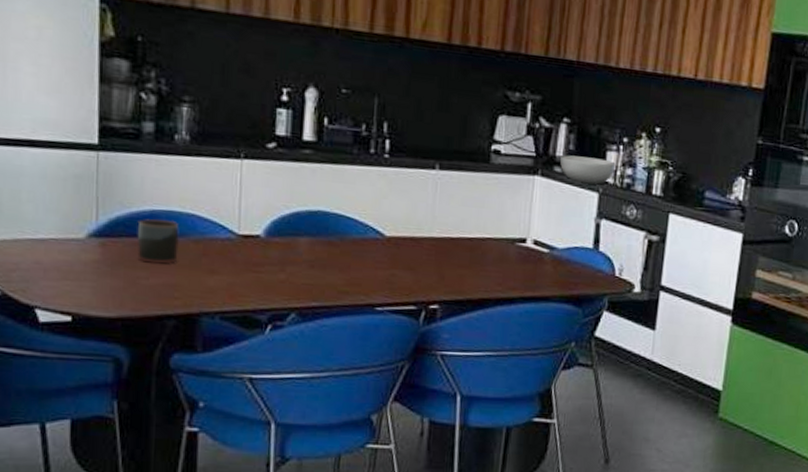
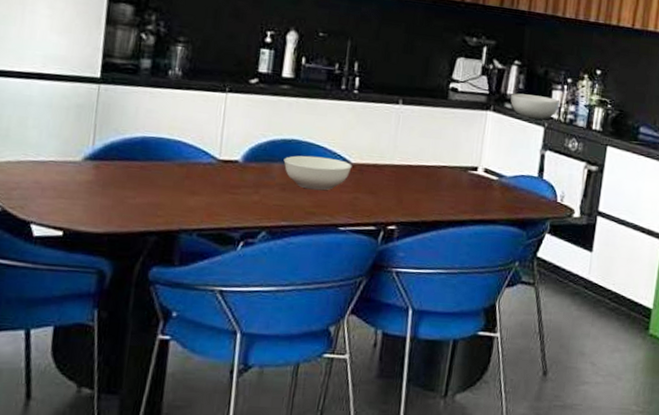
mug: present [137,219,180,264] -> none [127,144,167,185]
bowl: none [310,228,387,267] -> present [283,155,352,191]

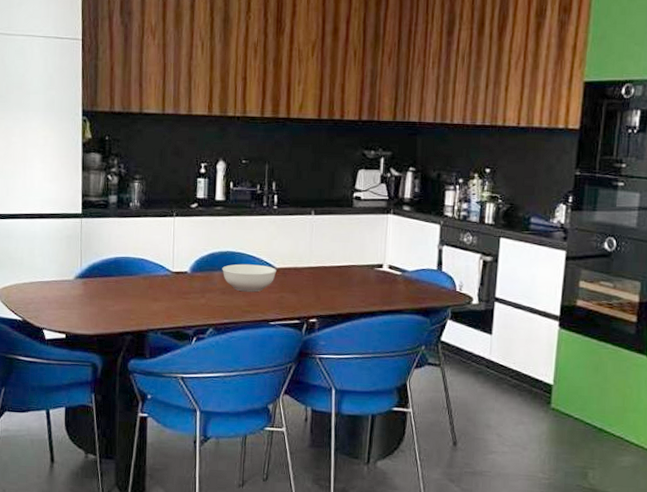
bowl: present [510,93,560,120] -> none [407,196,454,218]

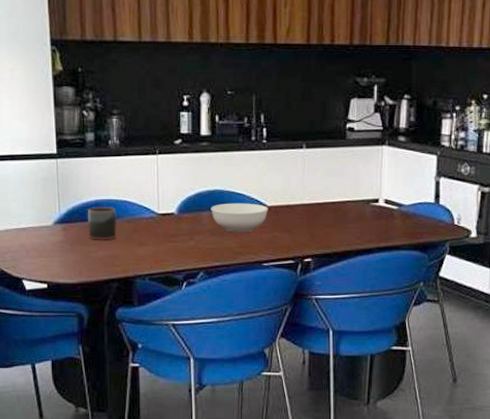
mug: none [106,264,134,295] -> present [87,207,118,240]

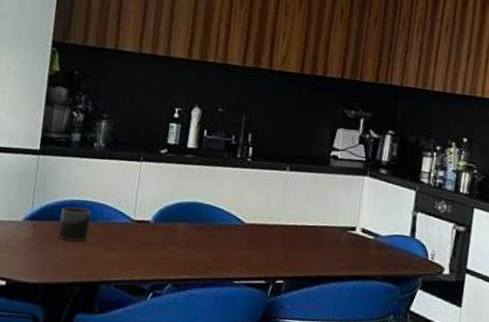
bowl: present [210,203,269,233] -> none [187,216,246,248]

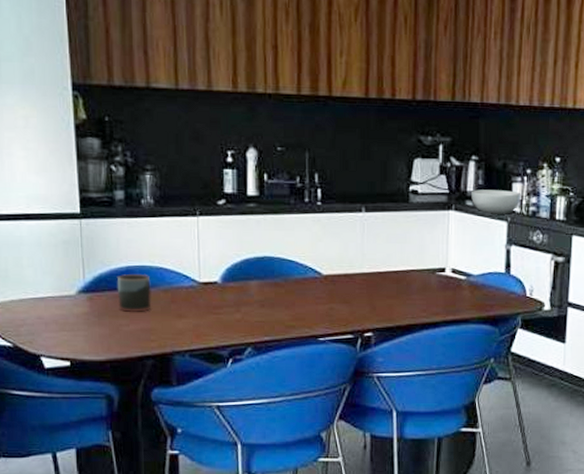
bowl: none [384,160,430,184] -> present [470,189,521,214]

